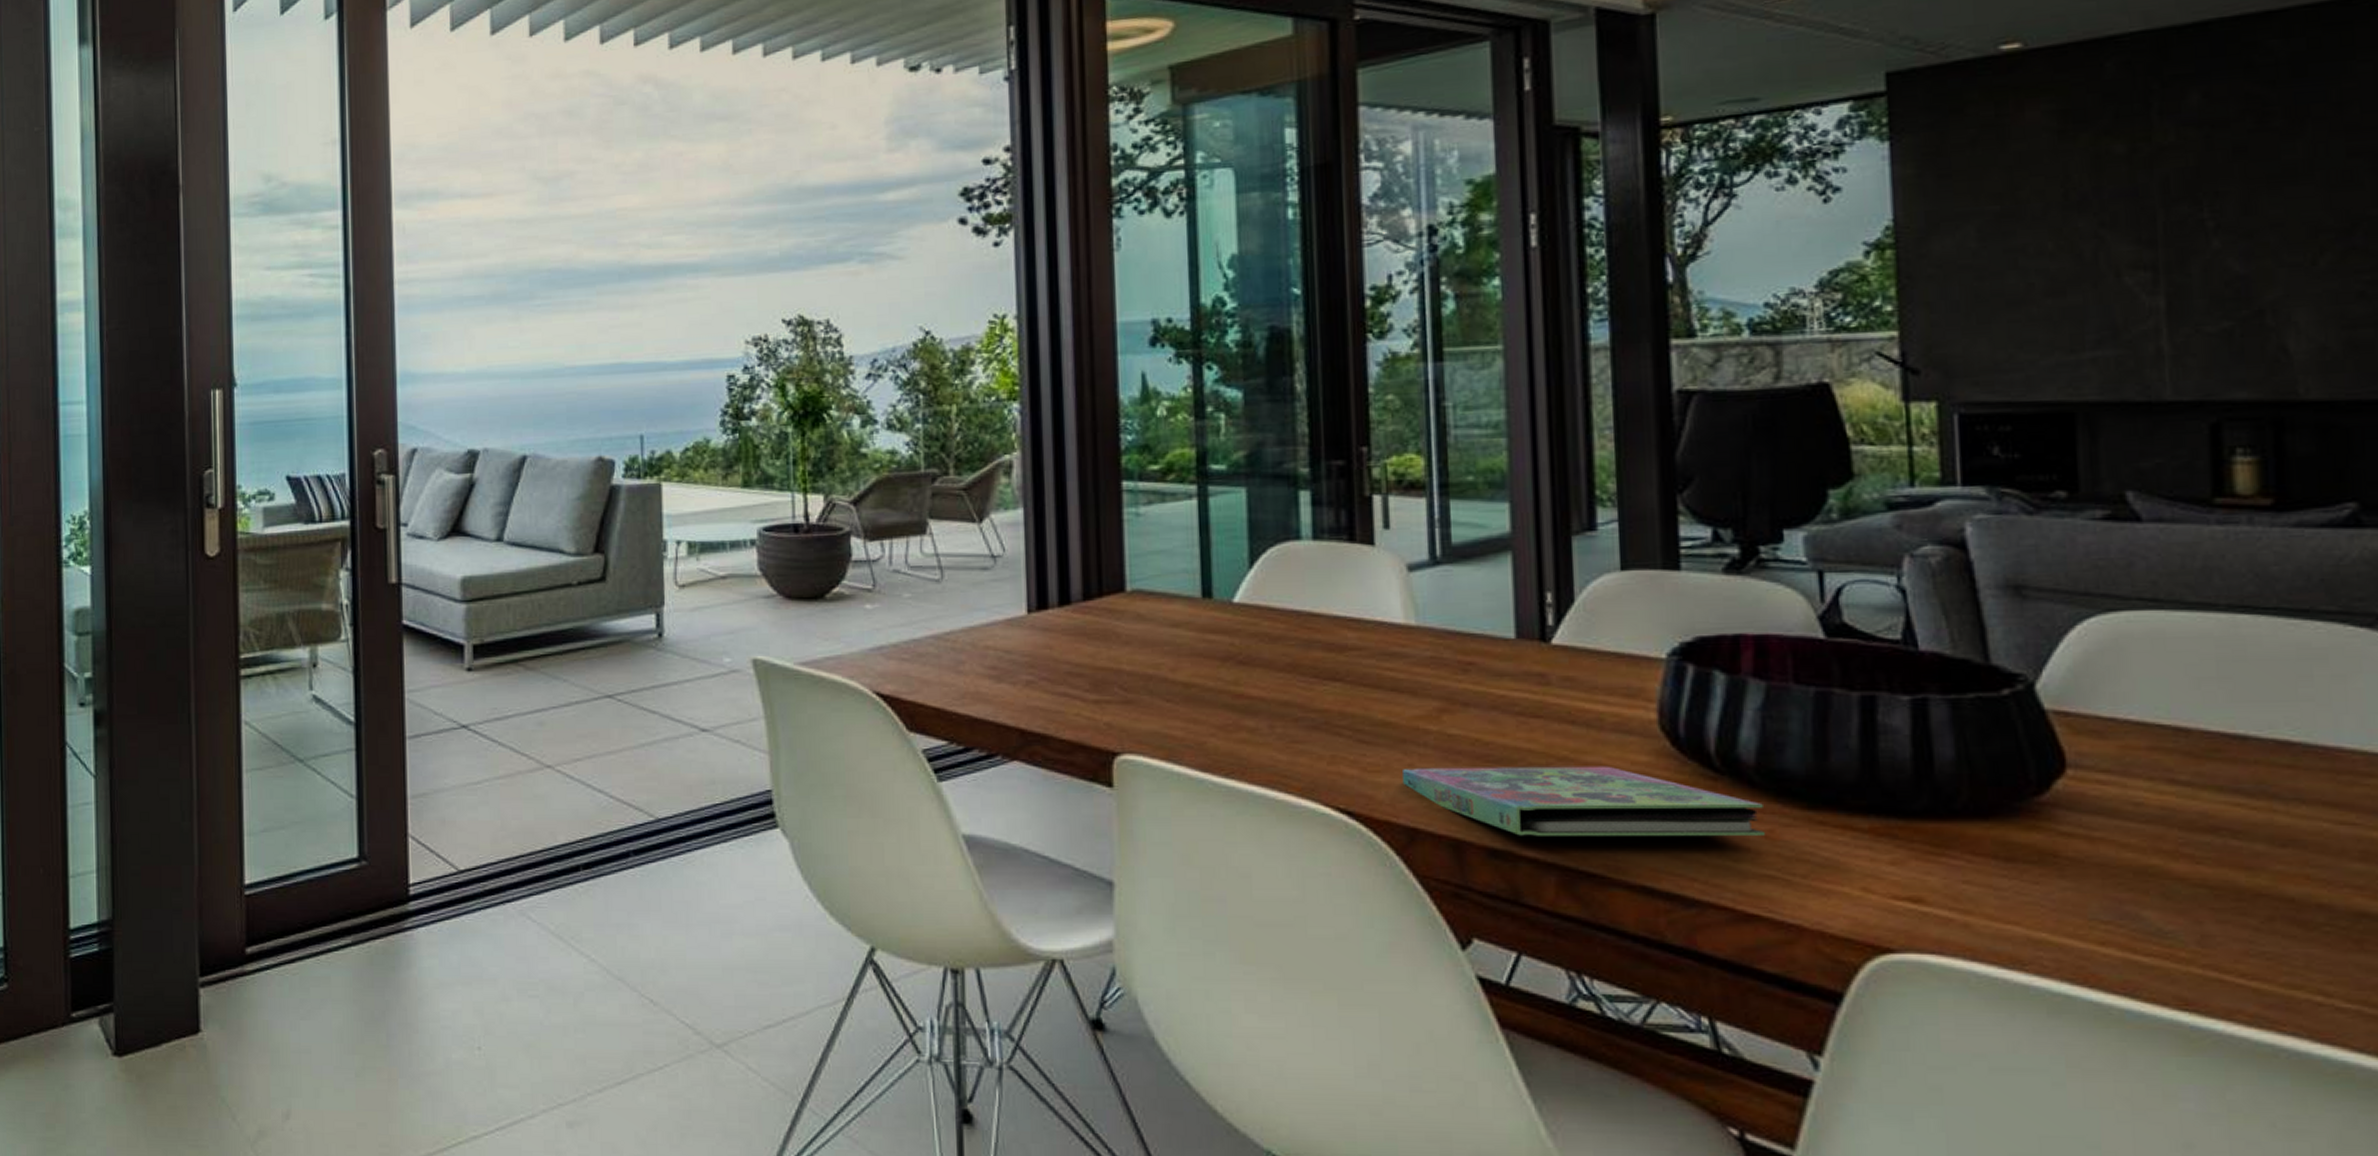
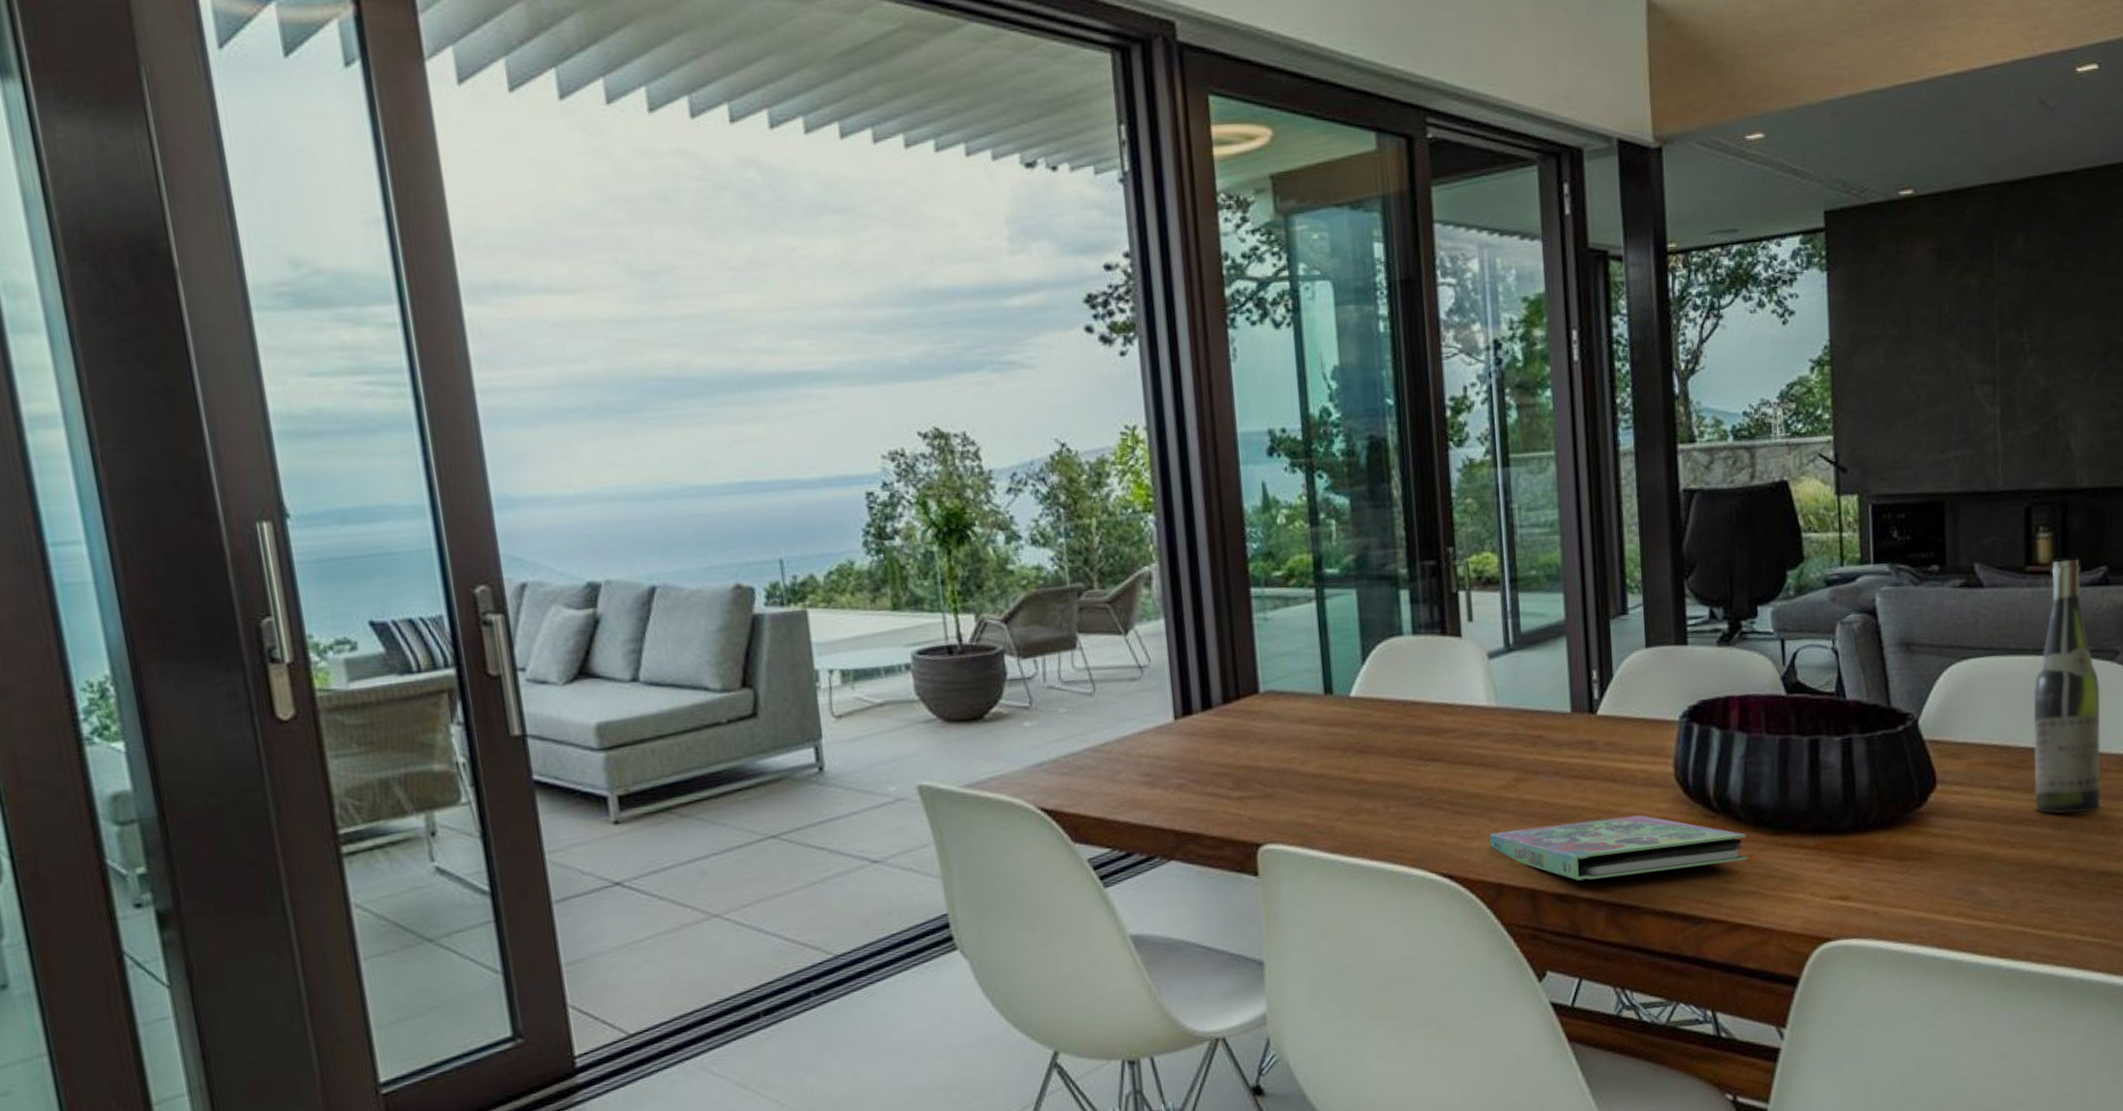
wine bottle: none [2230,492,2357,829] -> present [2033,560,2101,814]

